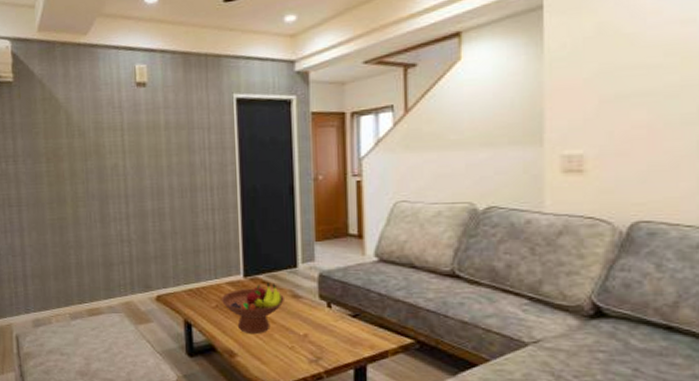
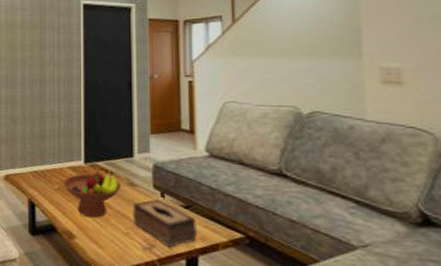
tissue box: none [297,309,366,359] -> present [132,198,197,248]

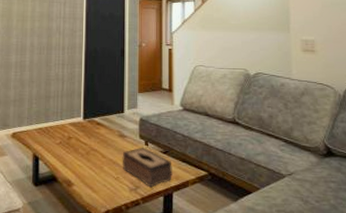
fruit bowl: present [63,169,121,218] -> none [64,124,113,166]

